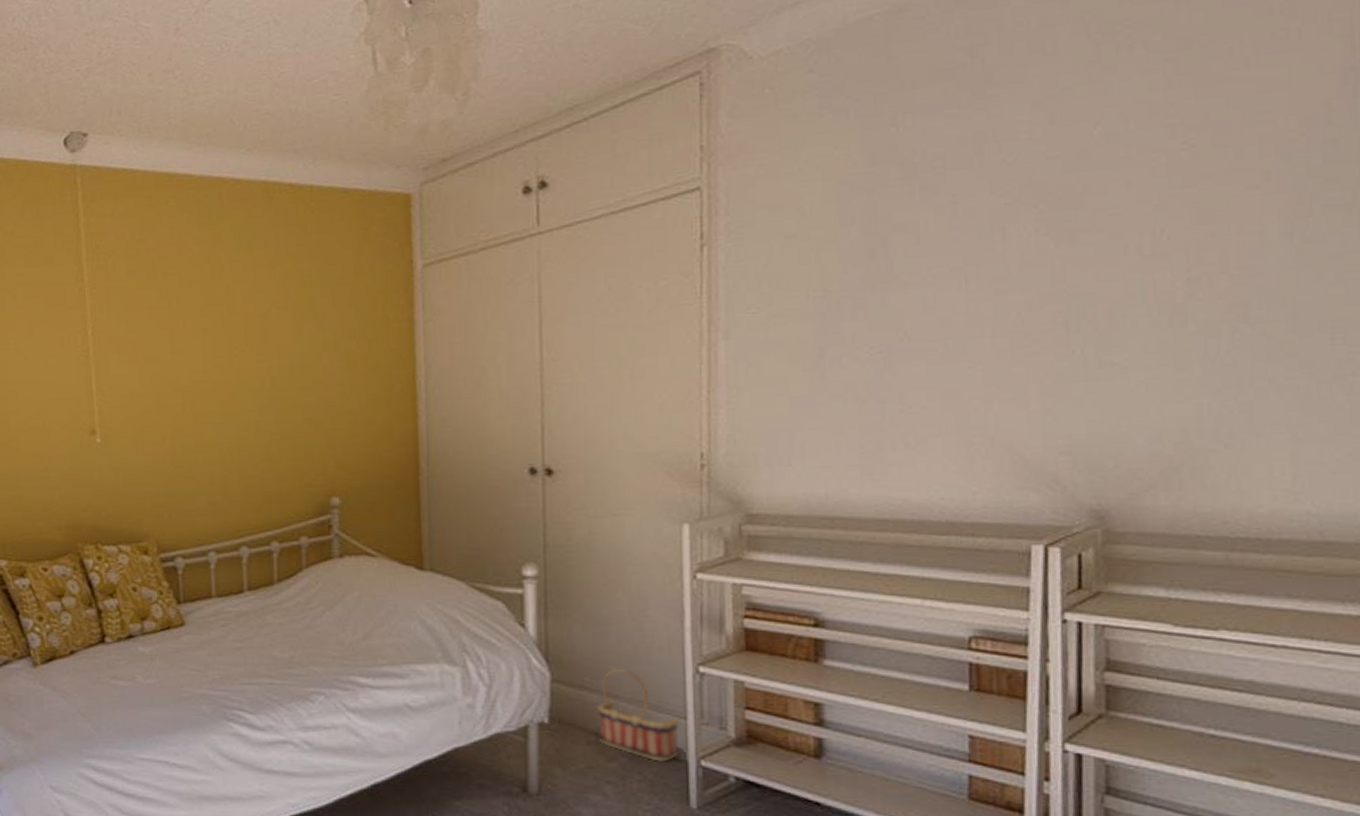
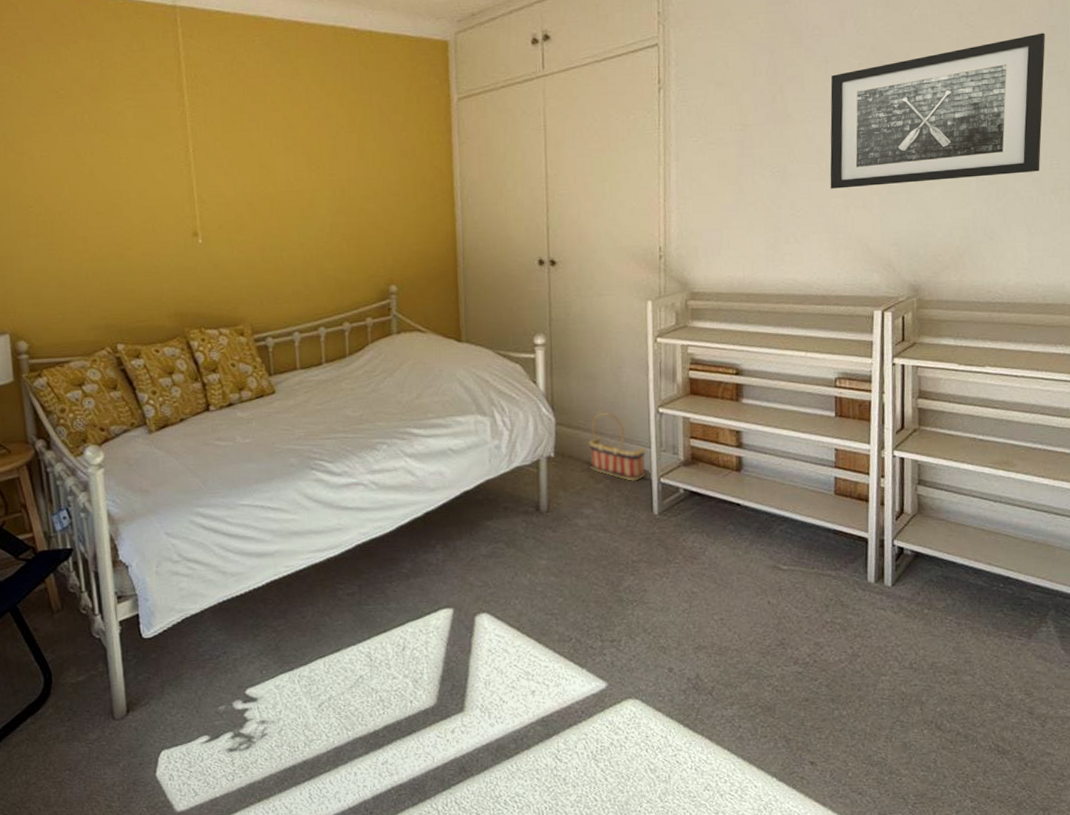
wall art: none [960,149,1320,376] -> present [830,32,1045,189]

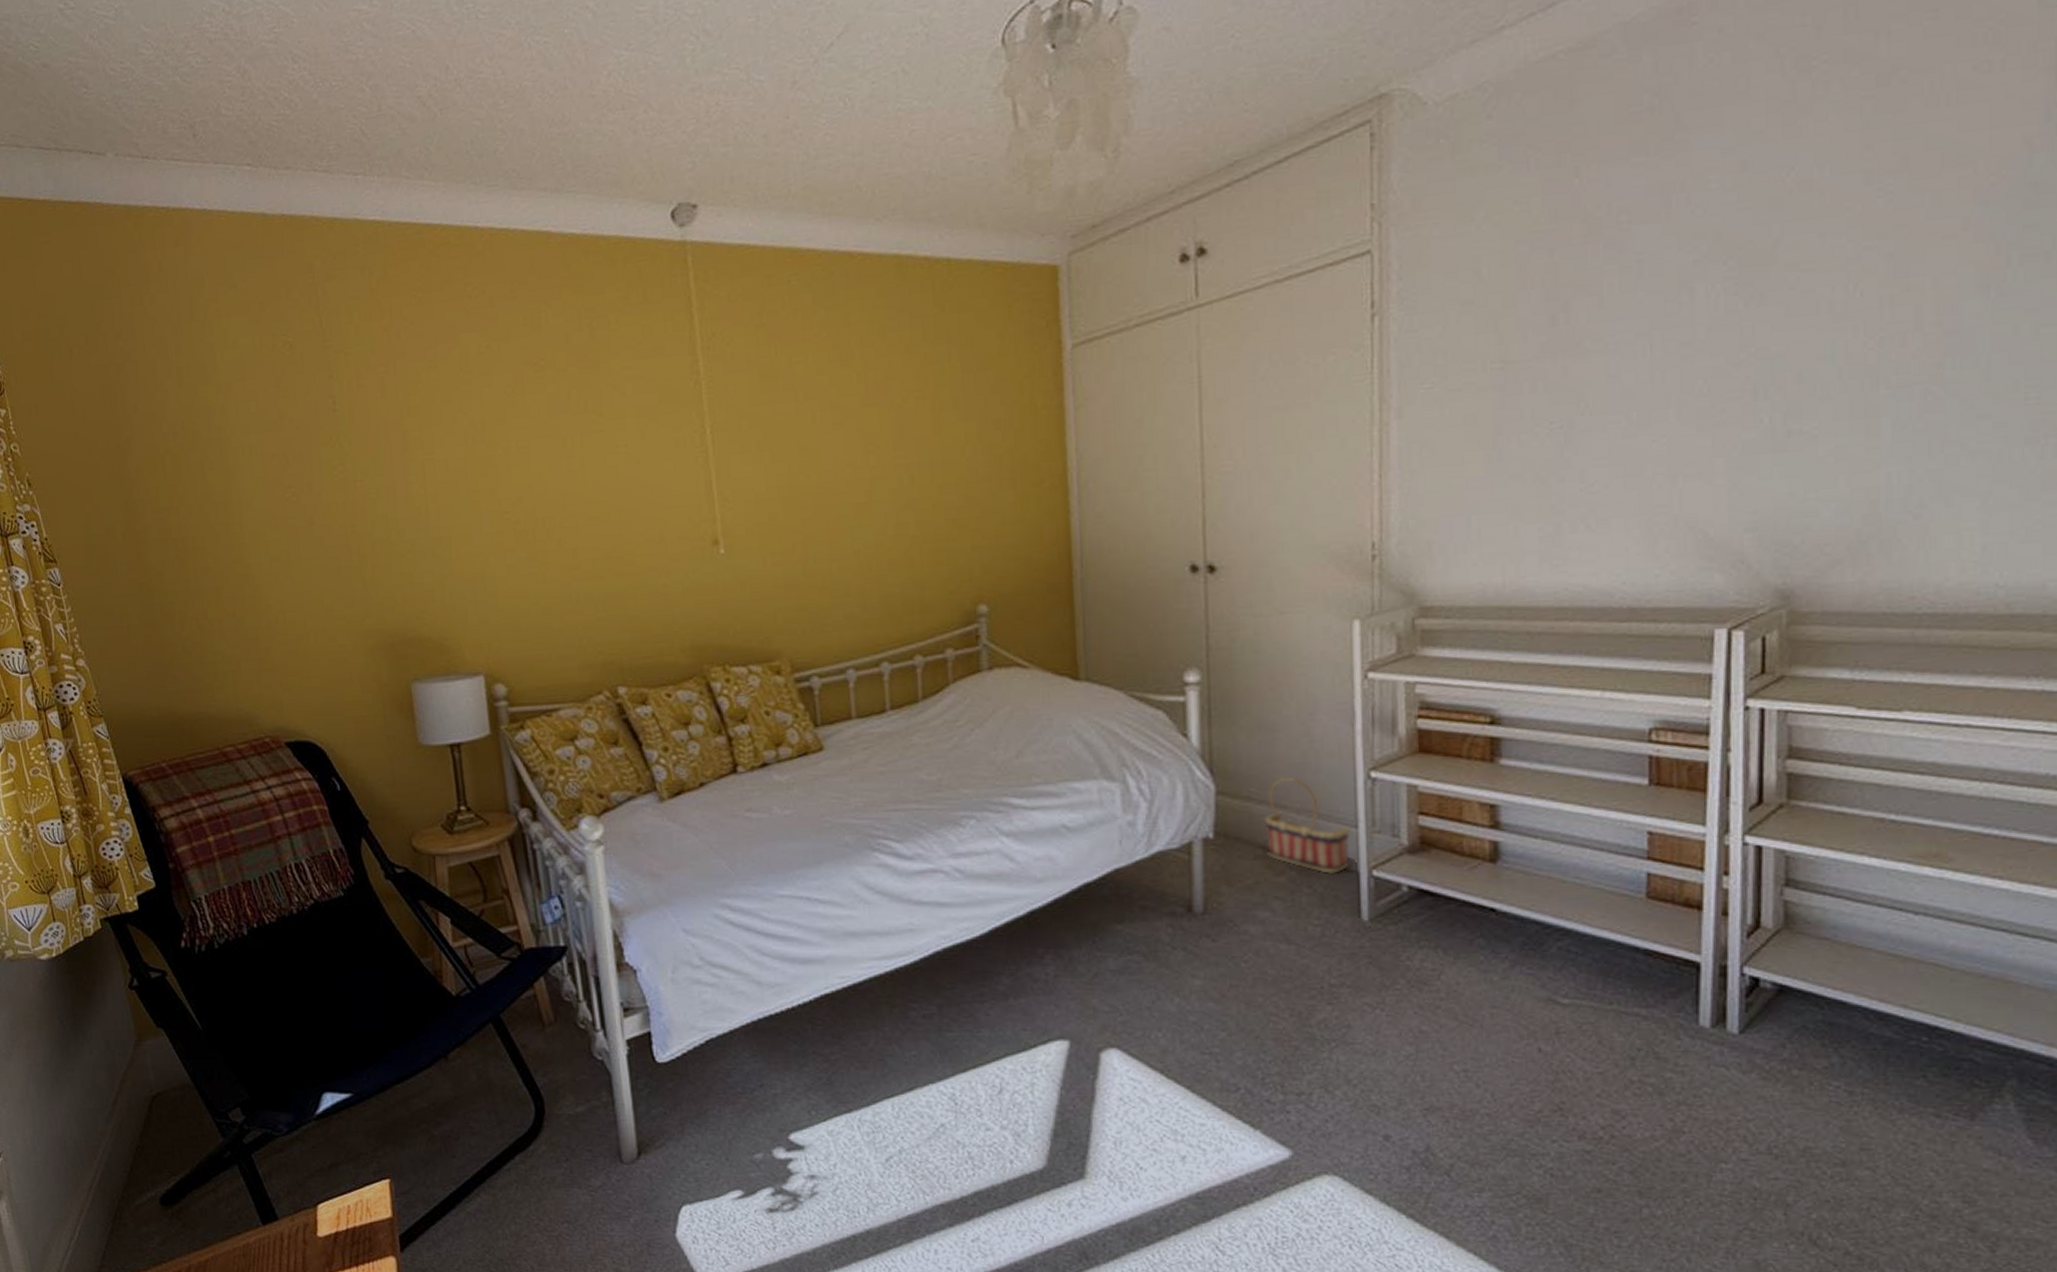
wall art: present [830,32,1045,189] -> none [1644,194,2019,450]

